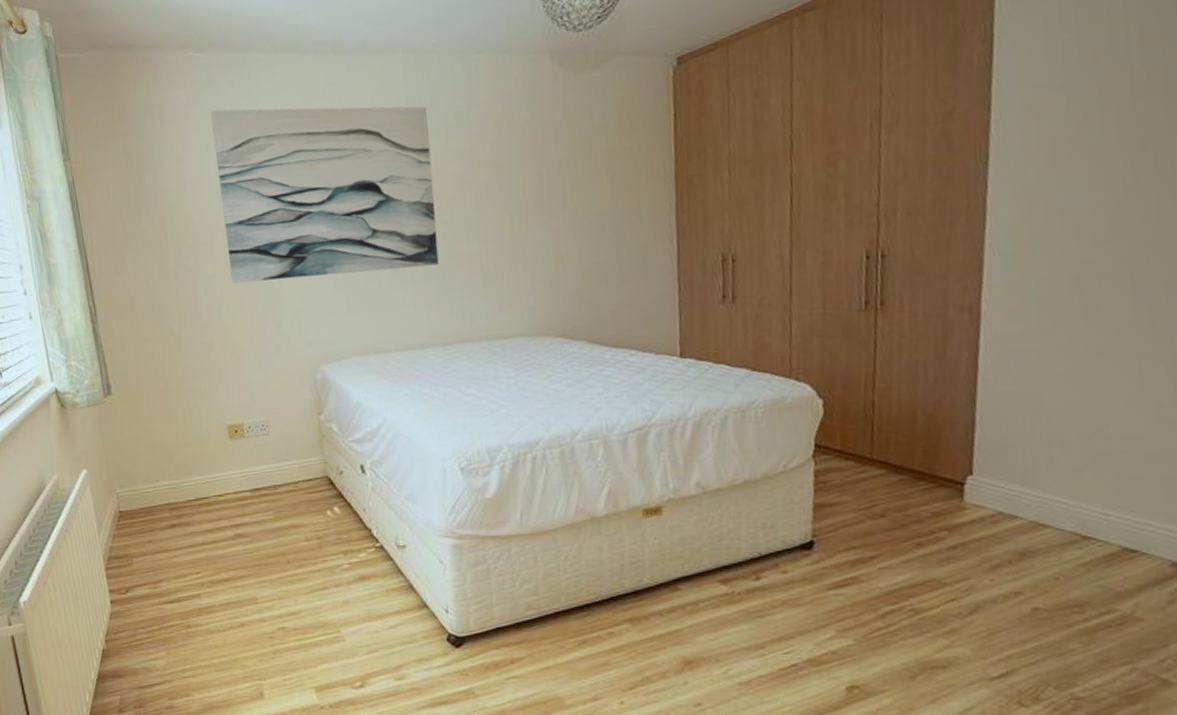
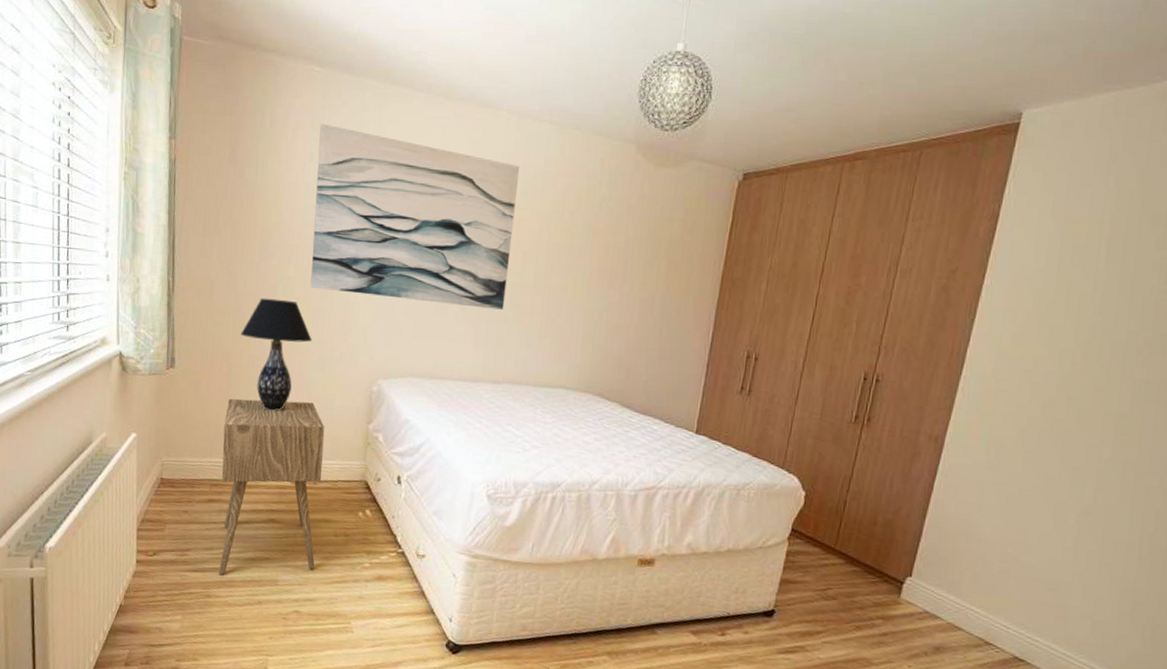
table lamp: none [171,301,245,421] -> present [240,297,313,411]
nightstand: none [171,403,293,602] -> present [219,399,325,575]

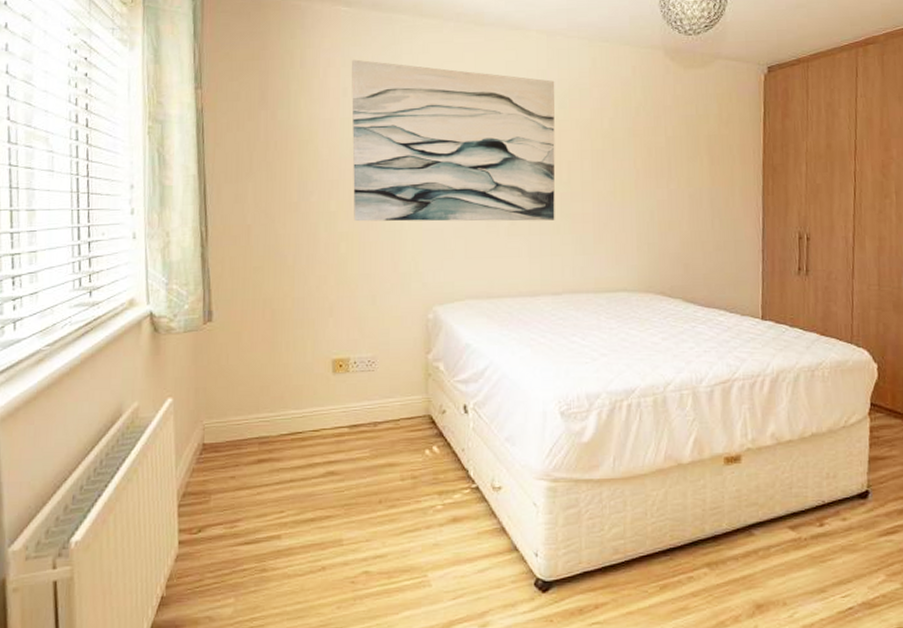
nightstand: present [219,399,325,575] -> none [270,338,383,543]
table lamp: present [240,297,313,411] -> none [283,236,361,354]

